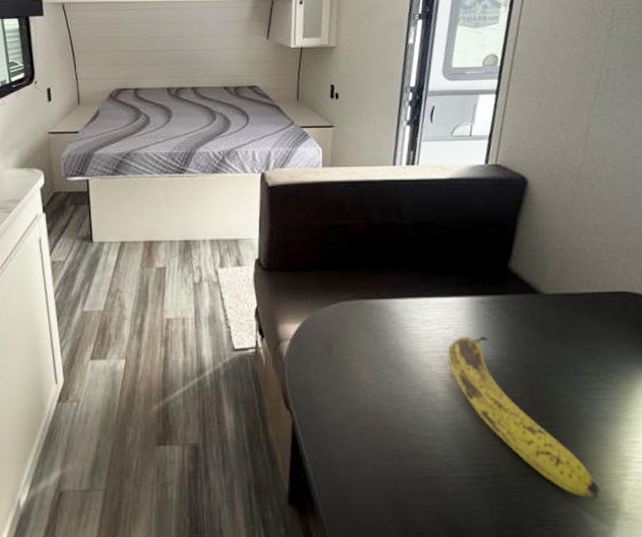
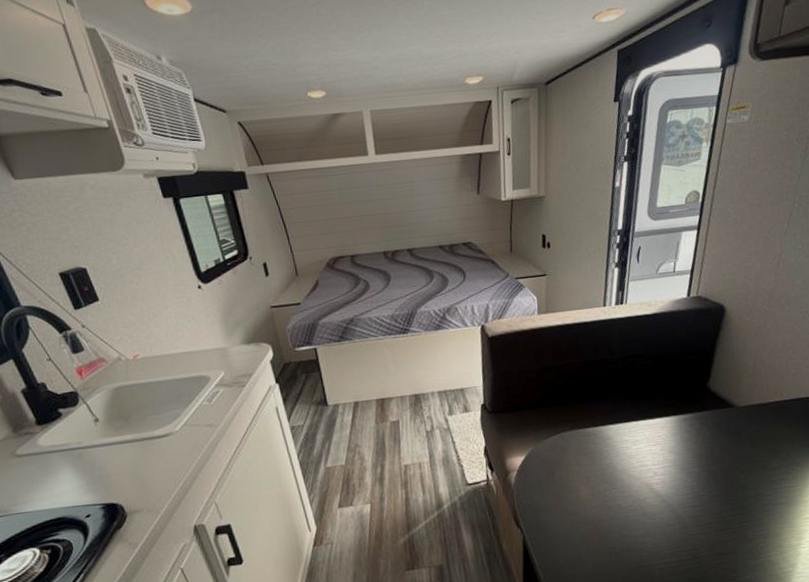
fruit: present [447,336,600,500] -> none [654,448,779,566]

